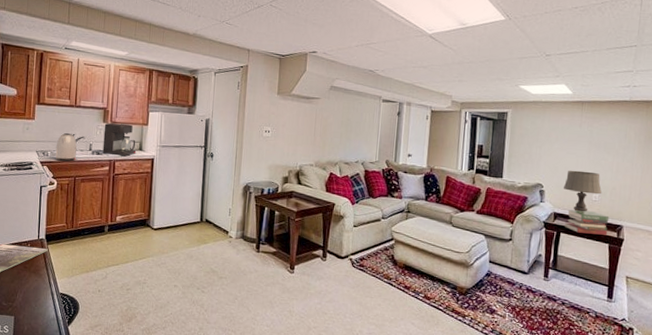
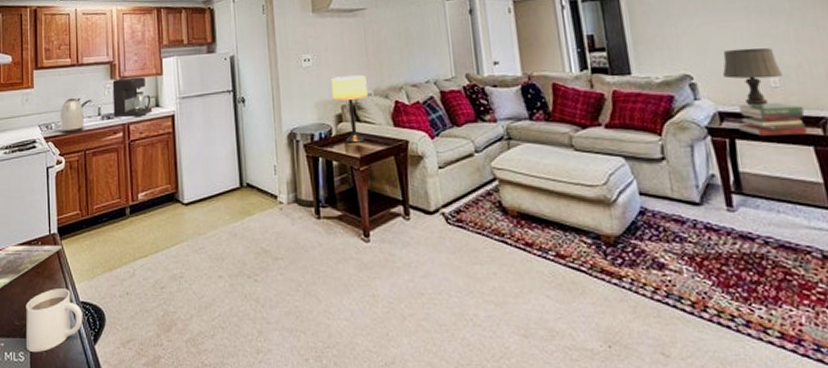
mug: none [10,281,61,327] -> present [25,289,83,352]
table lamp: none [283,148,311,200] -> present [331,75,368,143]

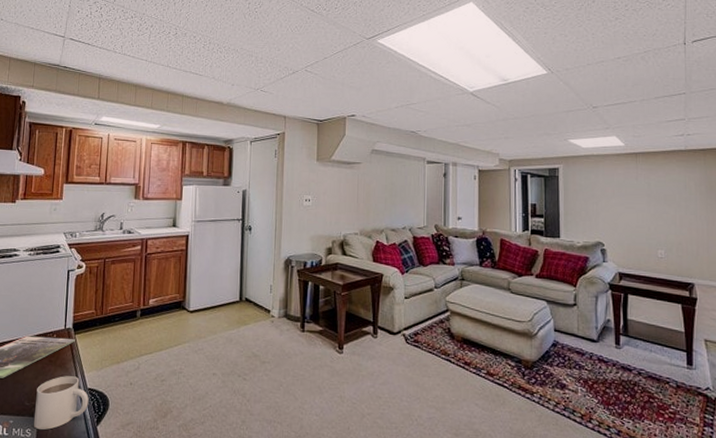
kettle: present [60,99,84,133] -> none [84,212,107,242]
coffee maker: present [112,77,153,118] -> none [134,199,170,234]
table lamp: present [331,75,368,143] -> none [325,217,355,273]
table lamp: present [722,47,784,106] -> none [625,226,668,271]
books: present [737,103,808,136] -> none [632,269,679,295]

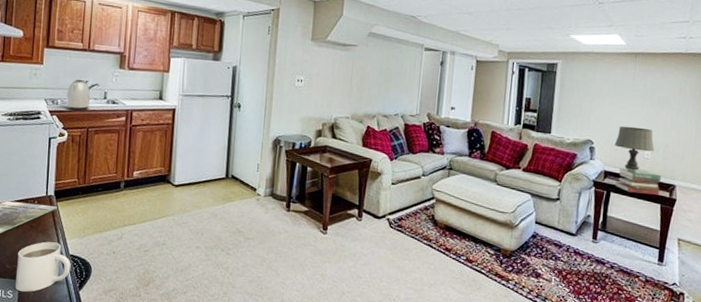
kettle: none [84,212,107,242] -> present [66,80,90,111]
table lamp: none [625,226,668,271] -> present [614,125,655,171]
books: none [632,269,679,295] -> present [615,168,662,195]

